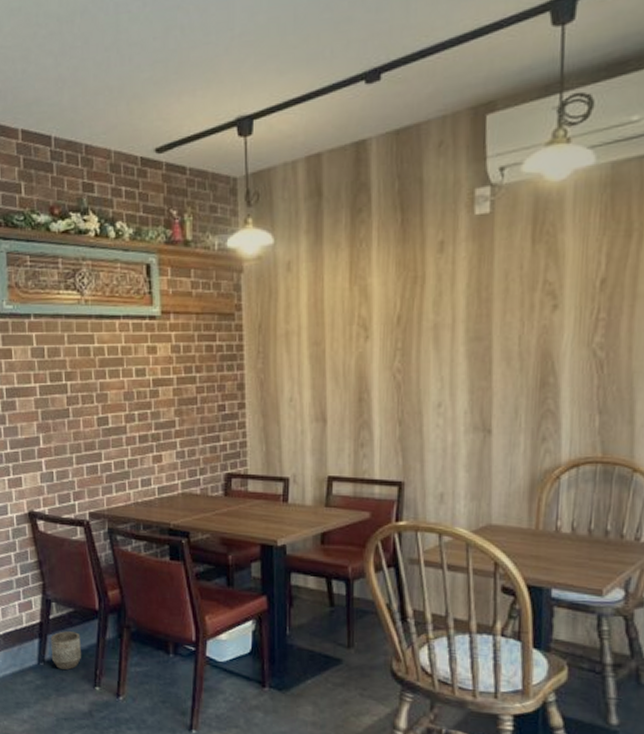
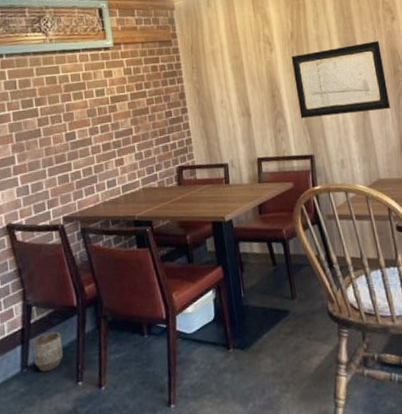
wall art: none [392,338,528,435] -> present [291,41,391,119]

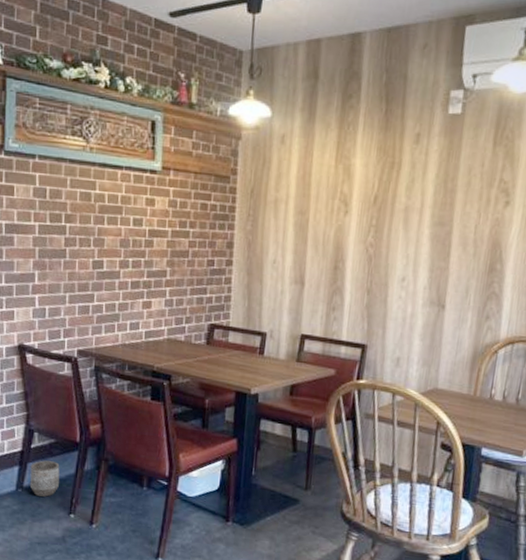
wall art: present [291,41,391,119] -> none [362,224,482,313]

